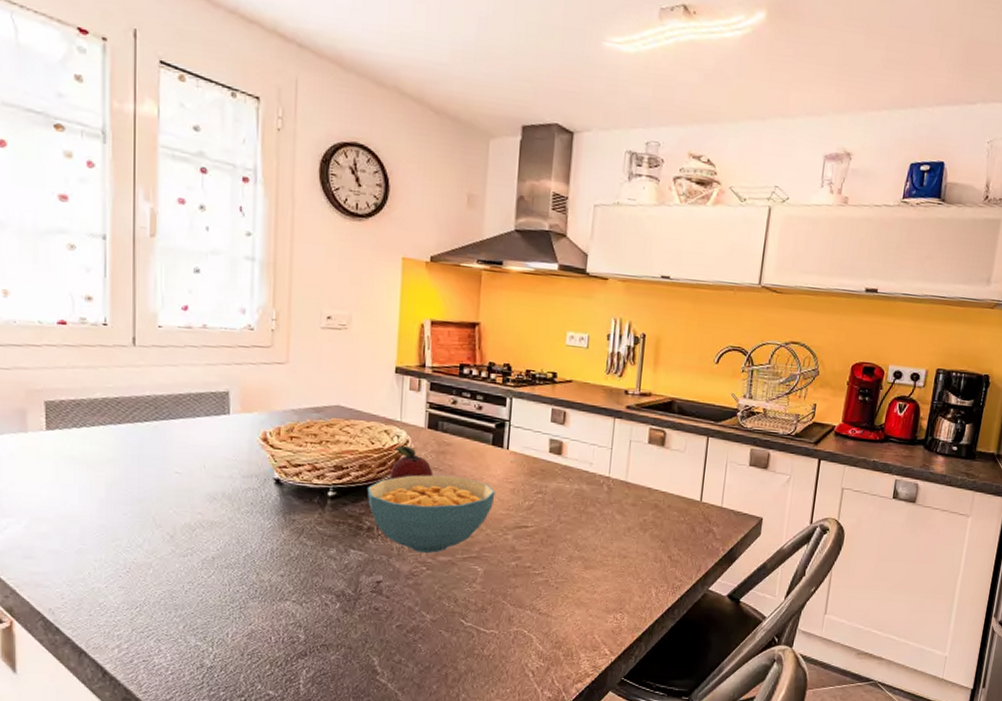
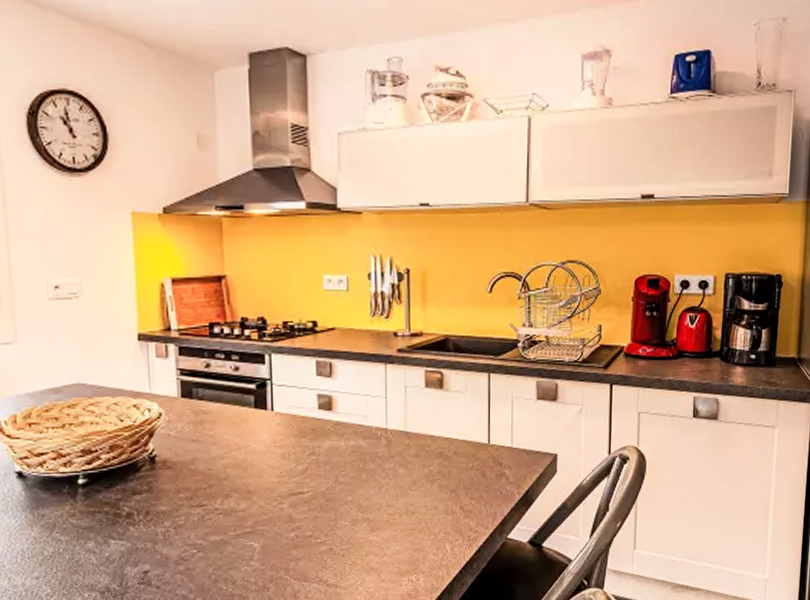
cereal bowl: present [367,474,495,553] -> none [121,446,264,534]
fruit: present [389,445,434,480] -> none [144,419,193,458]

